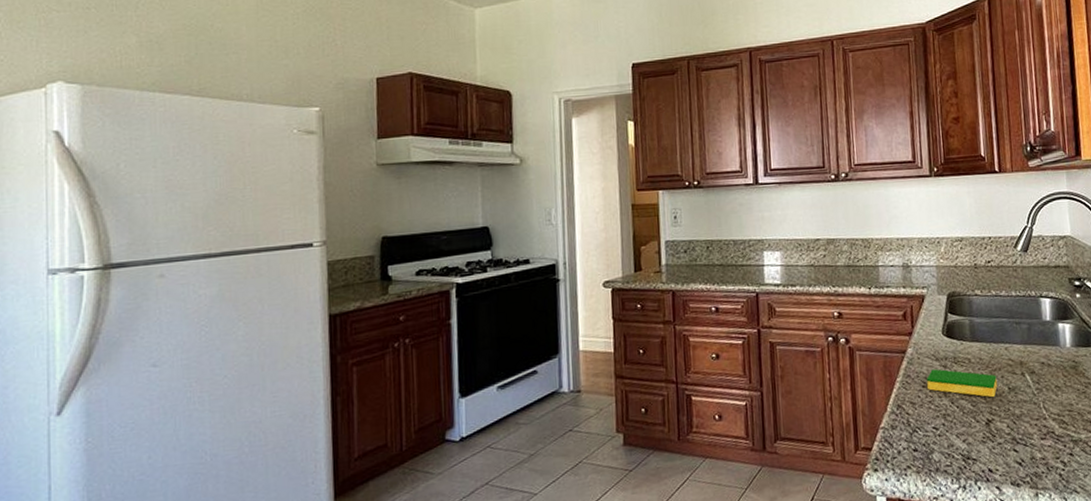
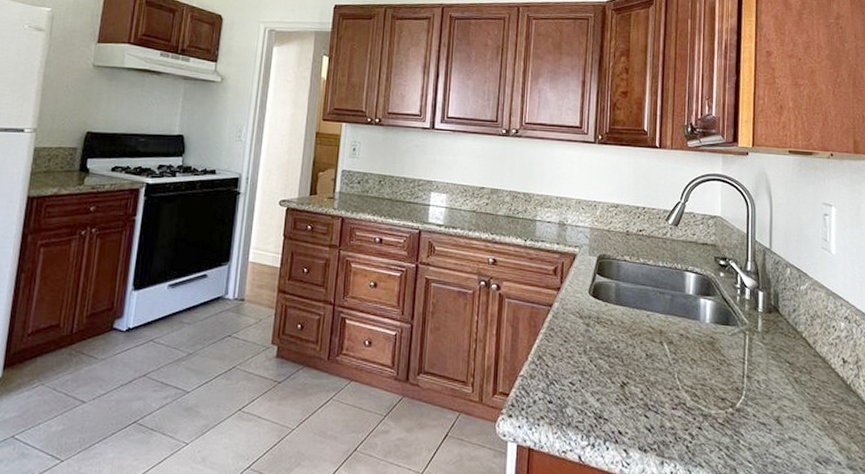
dish sponge: present [926,369,997,398] -> none [568,326,636,362]

